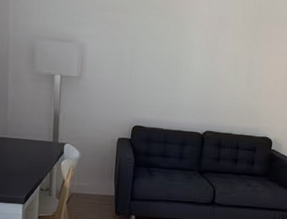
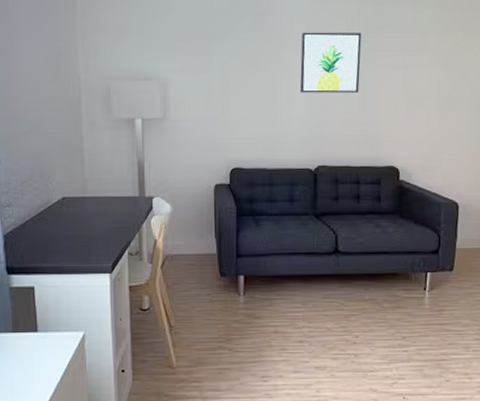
wall art: none [197,15,255,72] -> present [299,32,362,93]

